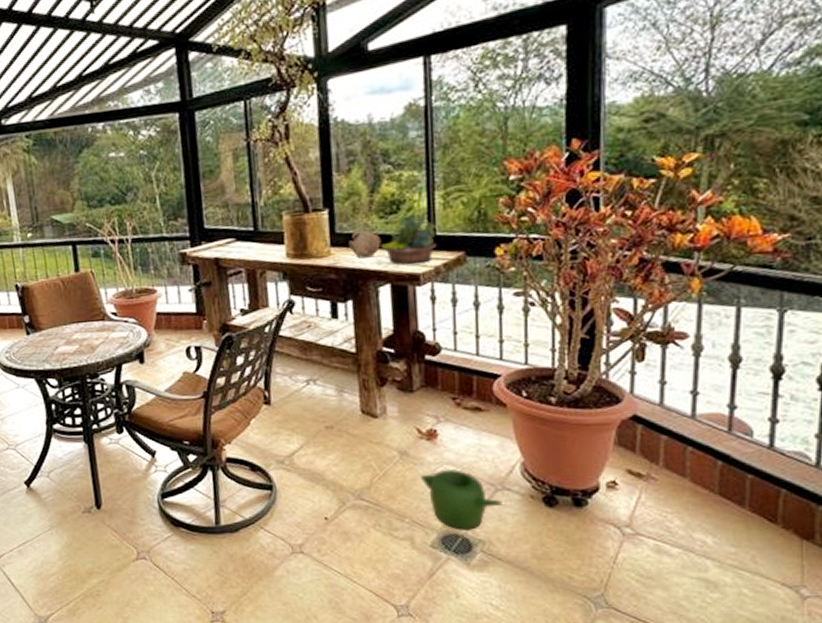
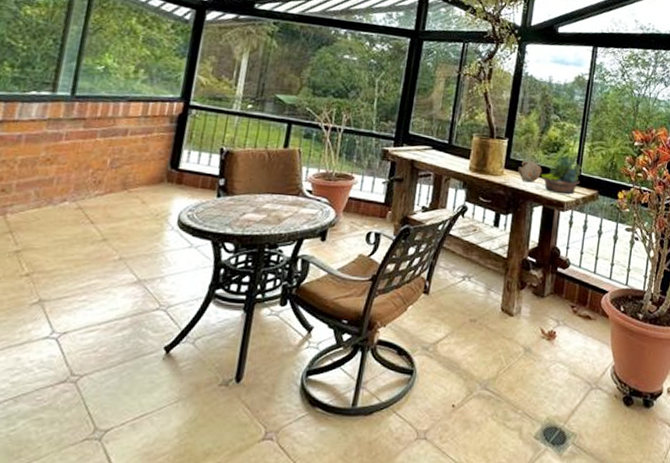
watering can: present [419,468,502,530] -> none [536,367,594,423]

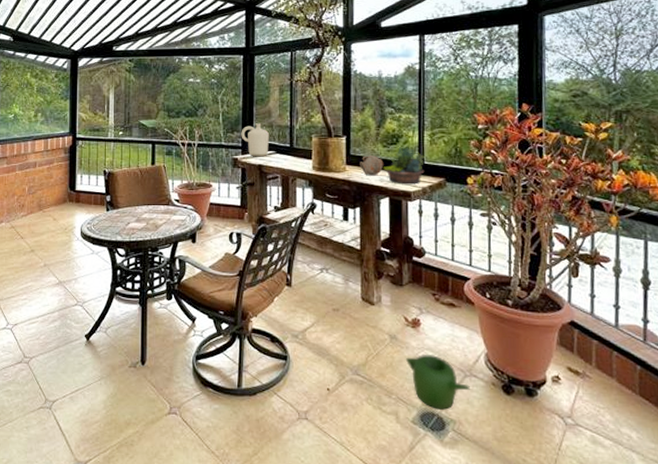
water jug: none [395,114,427,152] -> present [241,123,269,157]
watering can: none [536,367,594,423] -> present [405,354,470,410]

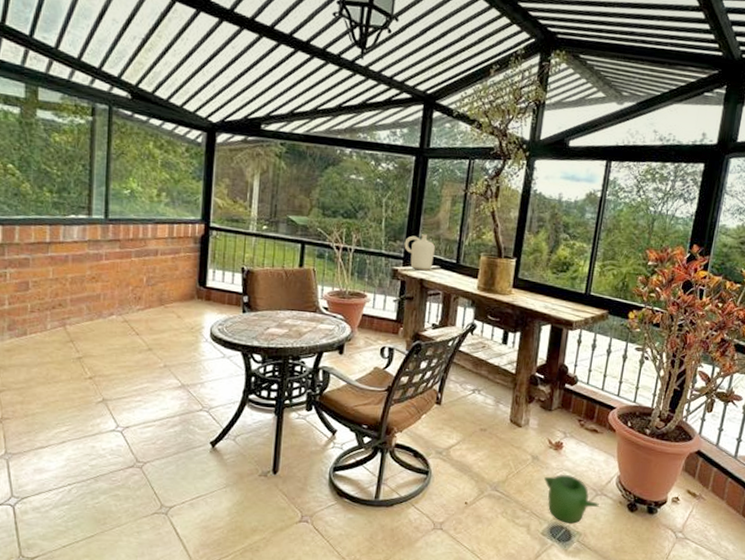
clay pot: present [360,155,384,176] -> none [526,280,551,302]
succulent planter: present [383,147,426,183] -> none [549,275,593,313]

